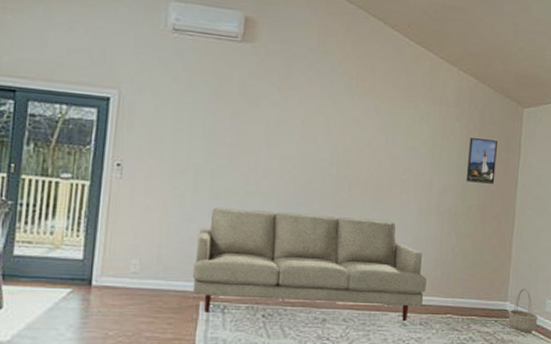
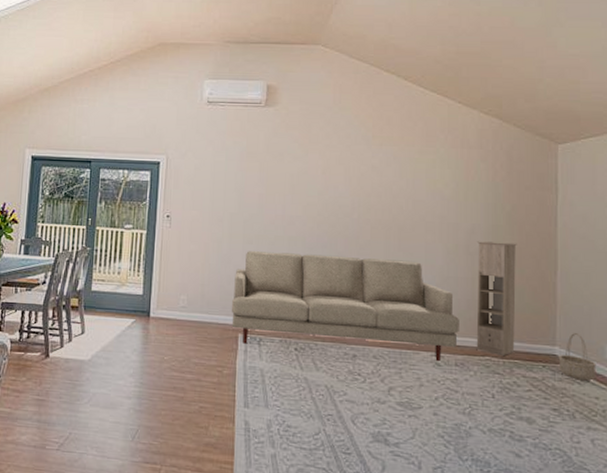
storage cabinet: none [440,201,482,314] -> present [476,241,517,357]
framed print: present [466,138,497,184] -> none [496,178,530,223]

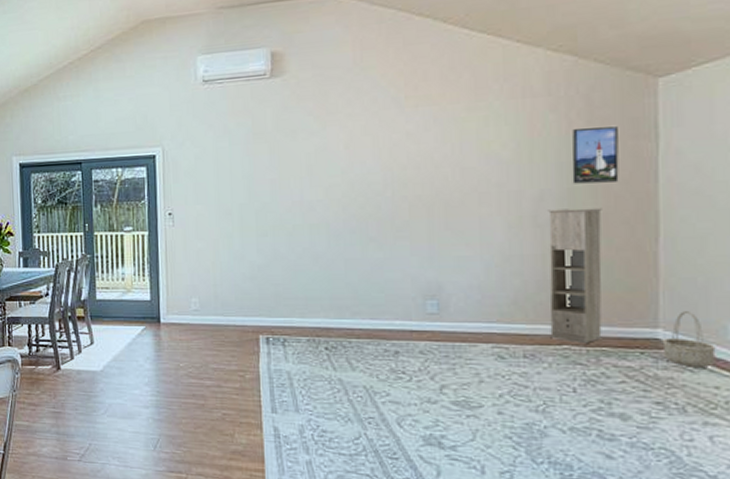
sofa: present [231,251,459,361] -> none [248,240,527,353]
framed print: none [496,178,530,223] -> present [572,126,619,184]

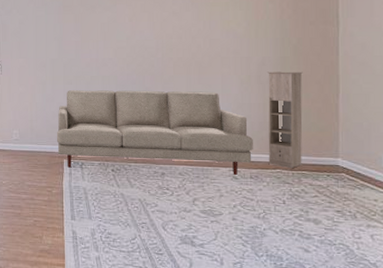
sofa: none [248,240,527,353] -> present [56,90,253,175]
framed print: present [572,126,619,184] -> none [283,15,314,54]
basket: present [662,311,716,368] -> none [341,146,375,186]

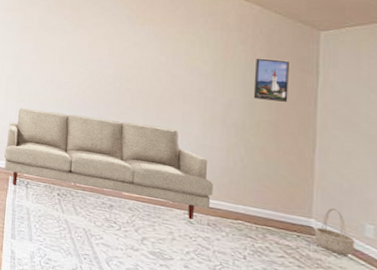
storage cabinet: present [268,71,303,169] -> none [229,115,274,223]
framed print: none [283,15,314,54] -> present [253,59,289,102]
basket: none [341,146,375,186] -> present [314,208,355,256]

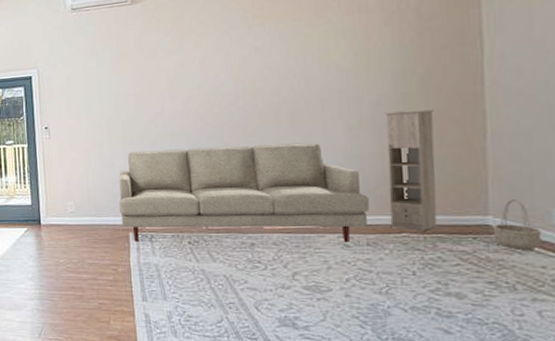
storage cabinet: none [229,115,274,223] -> present [385,109,437,232]
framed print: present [253,59,289,102] -> none [405,36,449,89]

